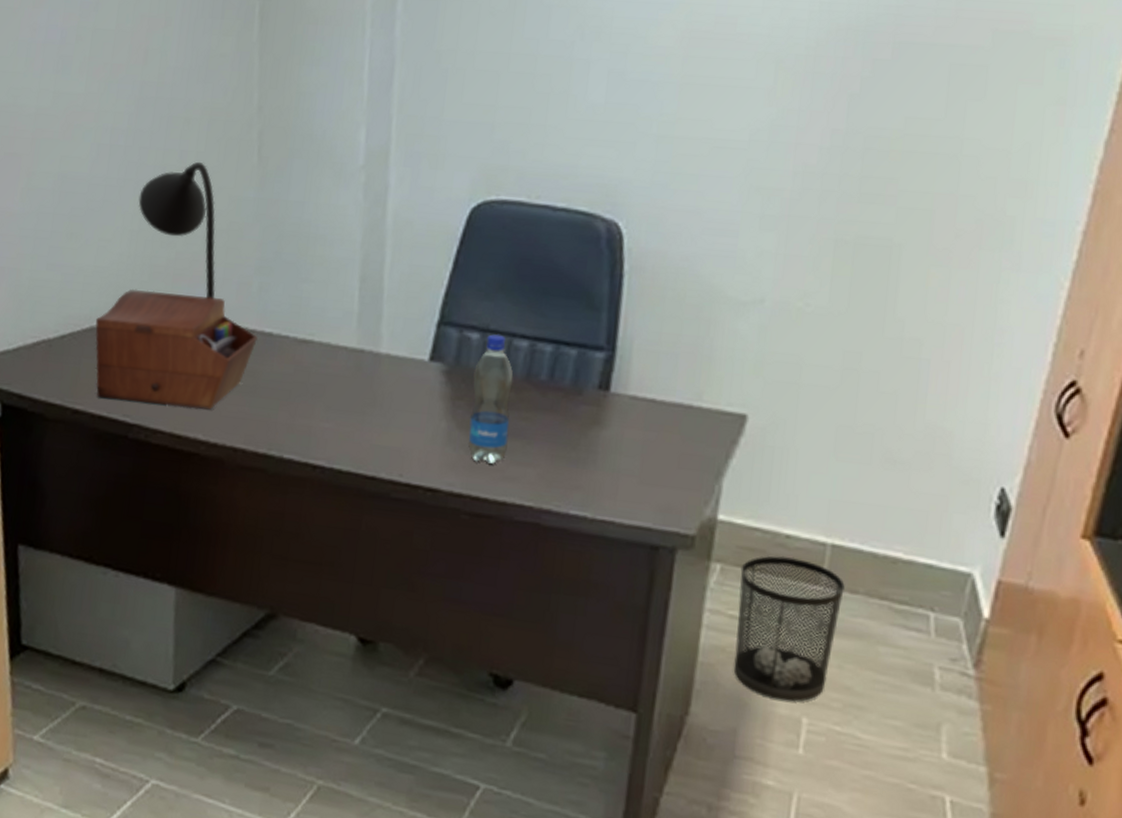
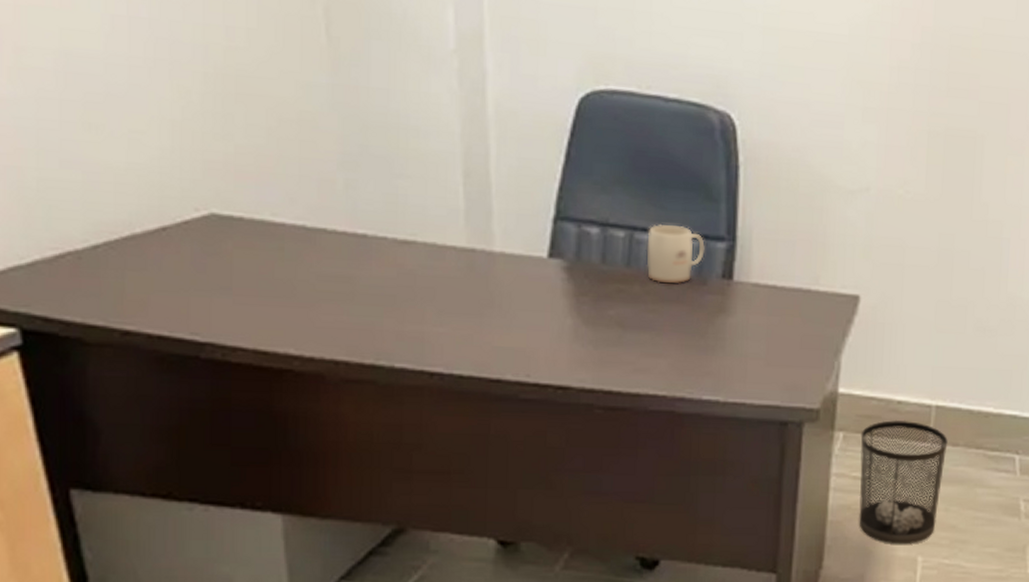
sewing box: present [95,288,258,410] -> none [137,188,349,322]
desk lamp: present [138,161,216,299] -> none [177,40,292,199]
bottle: present [467,334,514,465] -> none [595,228,637,359]
mug: none [522,331,584,393] -> present [646,223,705,284]

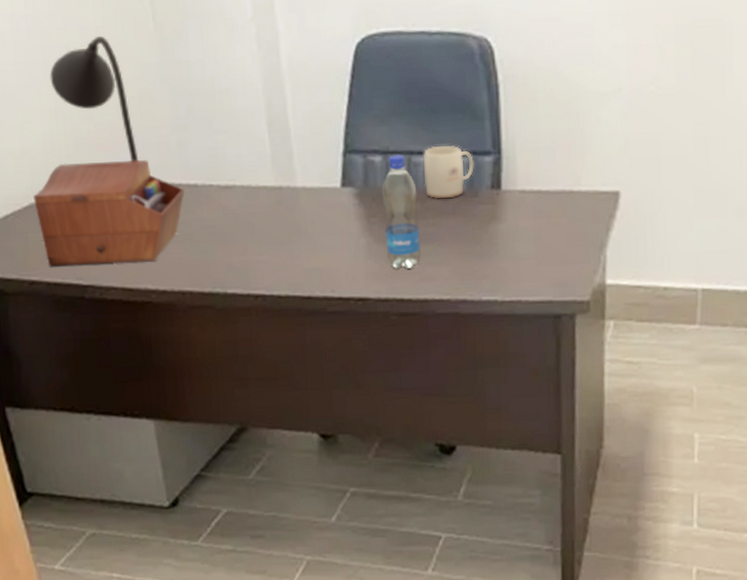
sewing box: none [137,188,349,322] -> present [33,160,185,266]
desk lamp: none [177,40,292,199] -> present [50,35,139,162]
bottle: none [595,228,637,359] -> present [382,155,421,270]
waste bin: present [859,419,948,544] -> none [630,304,716,423]

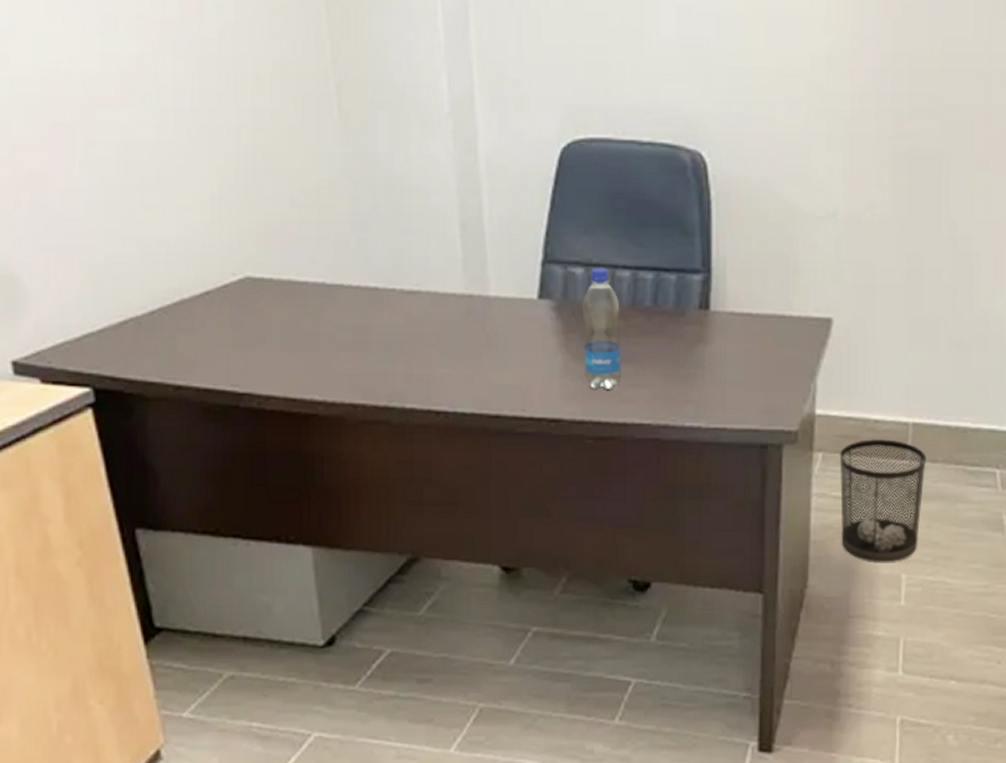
sewing box: present [33,160,185,266] -> none [186,256,363,371]
desk lamp: present [50,35,139,162] -> none [215,119,313,259]
mug: present [423,146,474,199] -> none [628,260,682,317]
waste bin: none [630,304,716,423] -> present [839,438,926,562]

